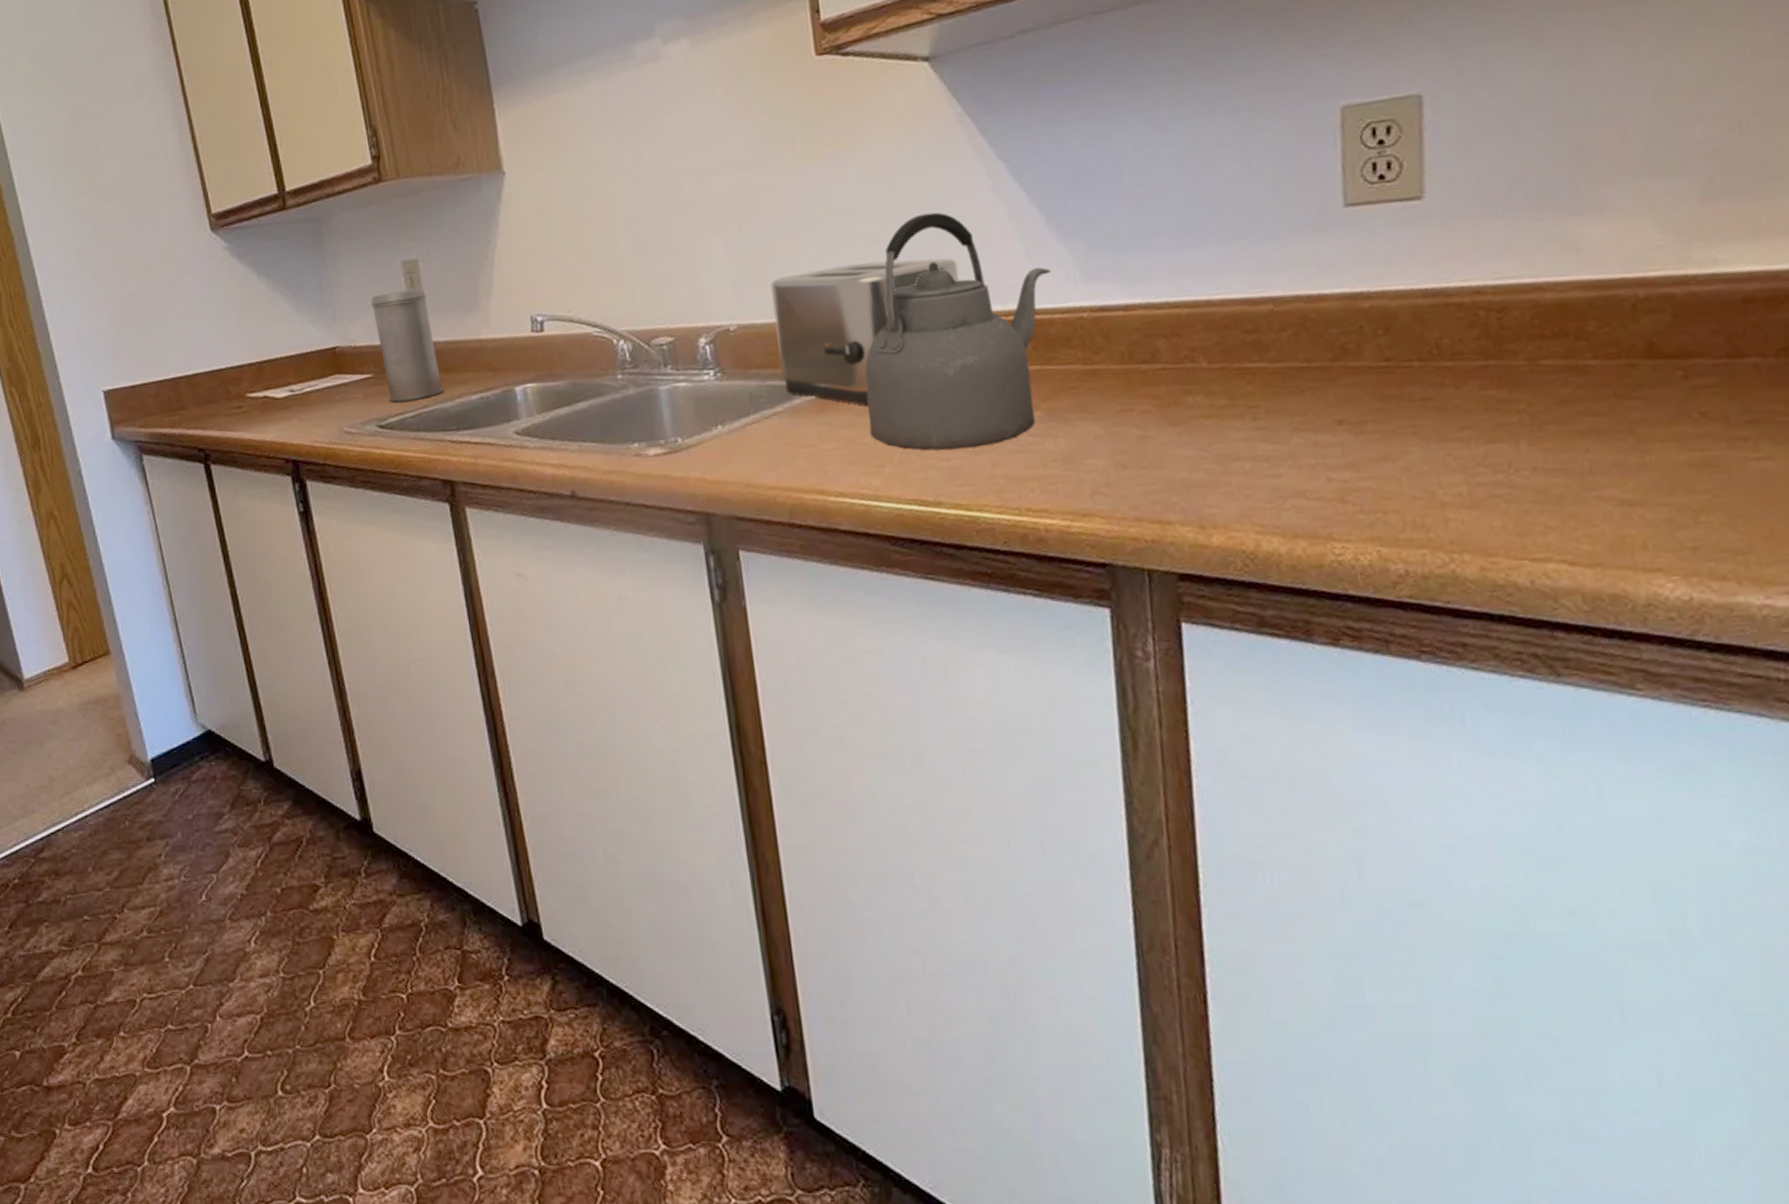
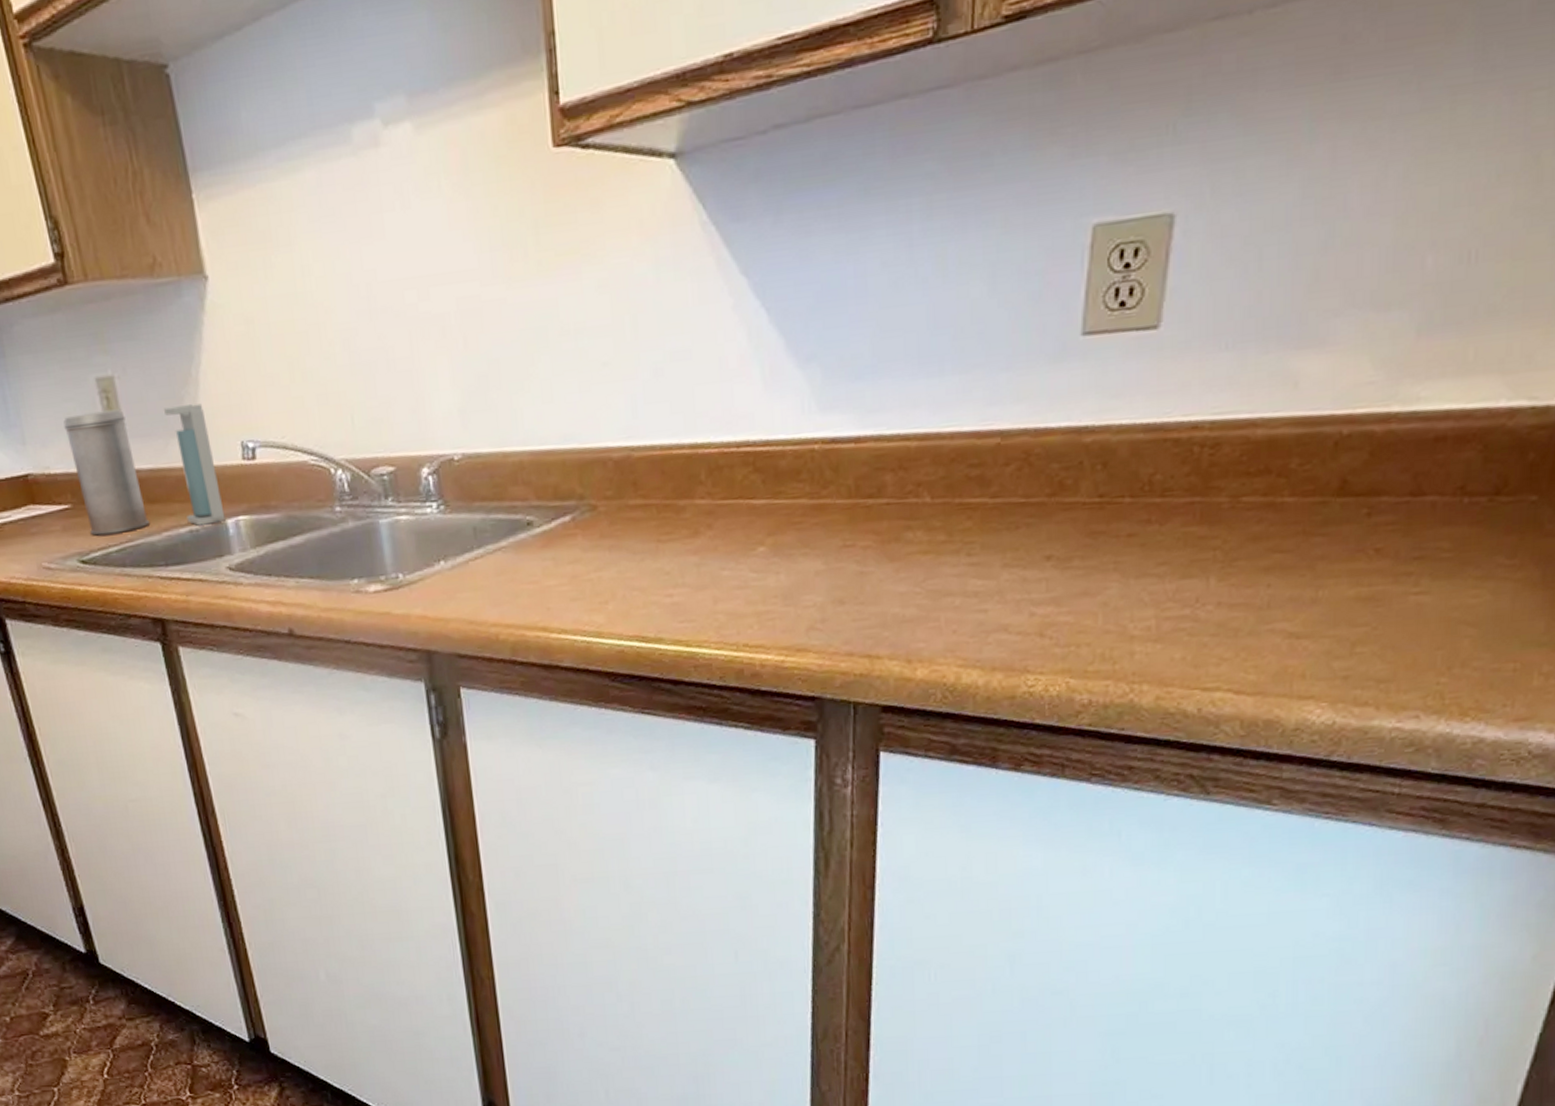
soap dispenser: none [462,282,514,393] -> present [164,403,226,526]
toaster: present [771,258,959,406] -> none [498,384,692,541]
kettle: present [864,212,1051,451] -> none [591,332,786,587]

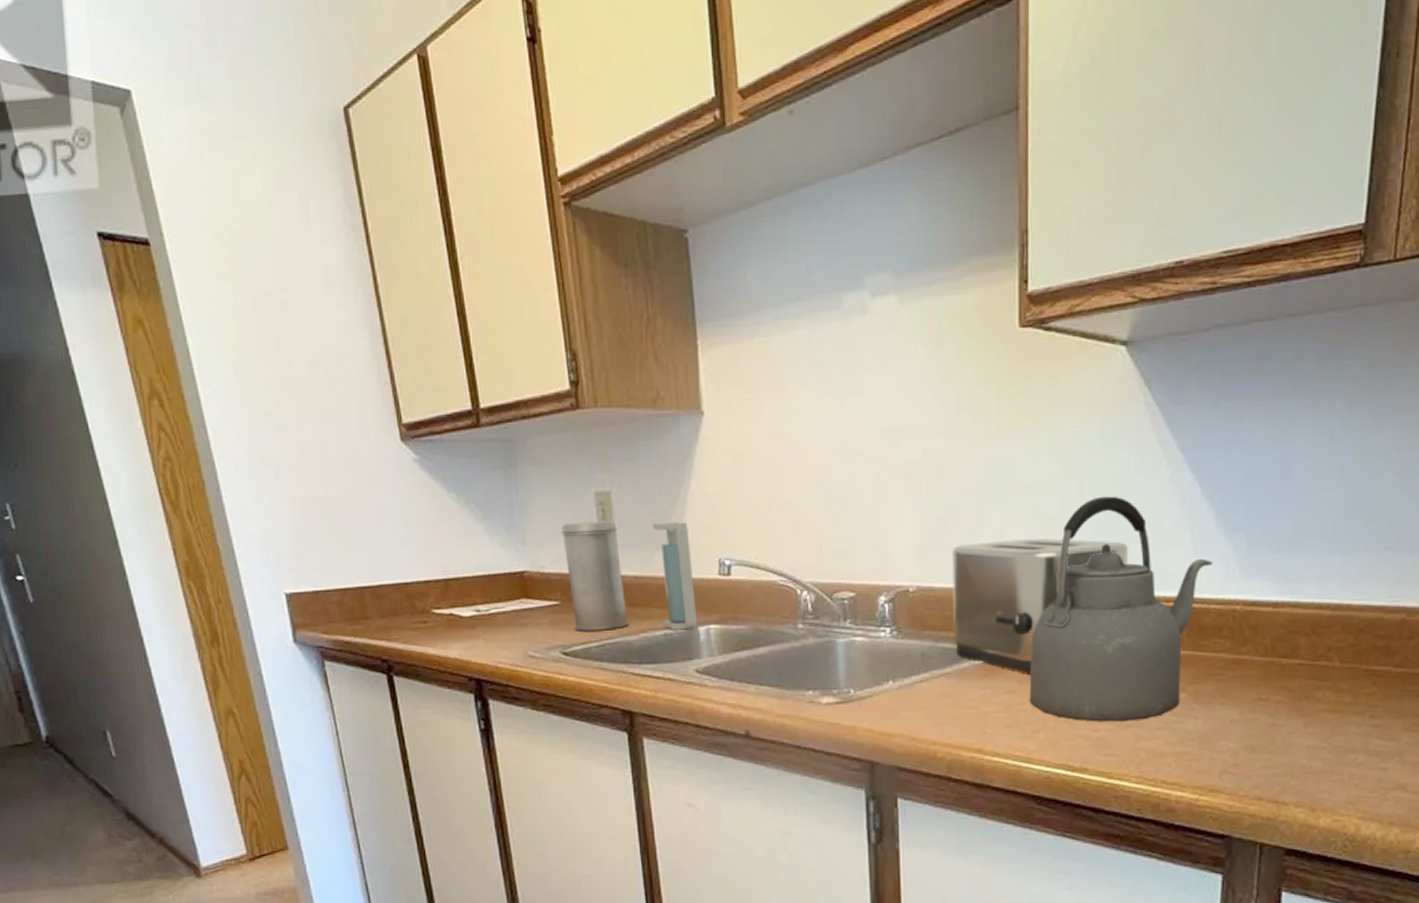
toaster: none [498,384,692,541] -> present [952,538,1128,674]
kettle: none [591,332,786,587] -> present [1029,496,1213,722]

